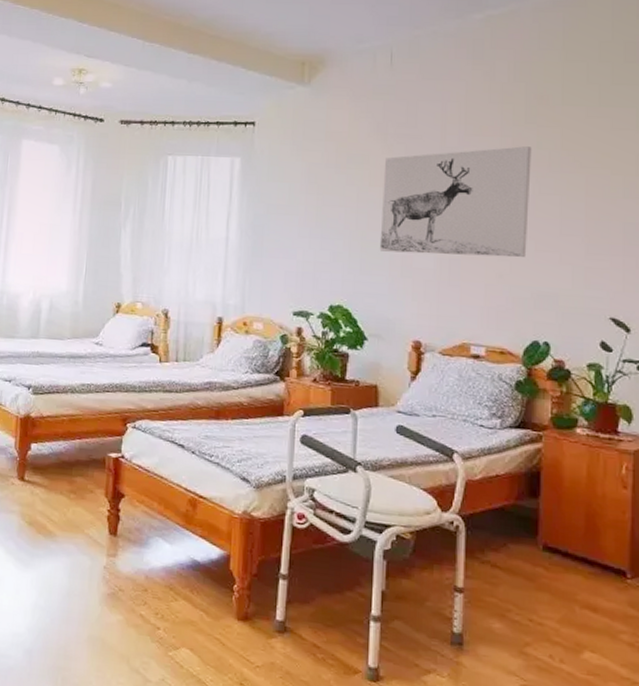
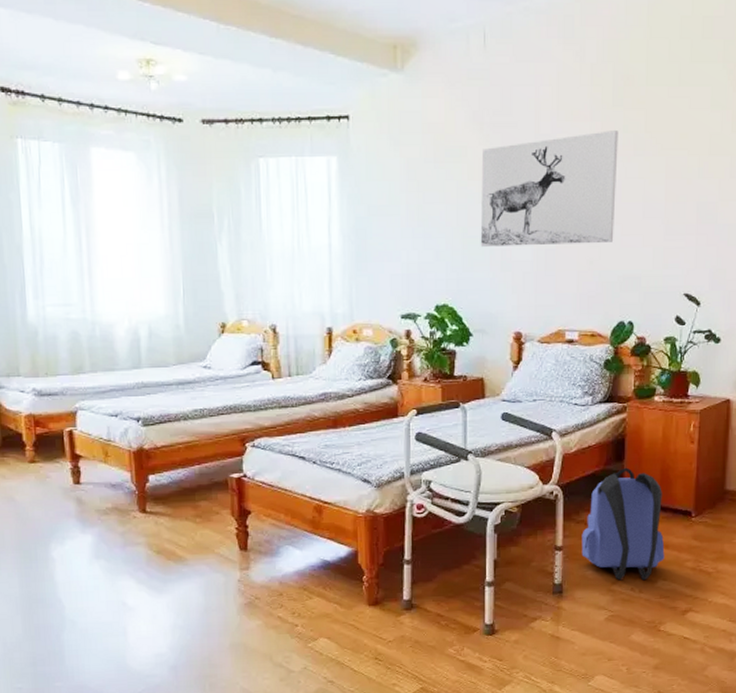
backpack: none [486,505,592,649] -> present [581,467,665,581]

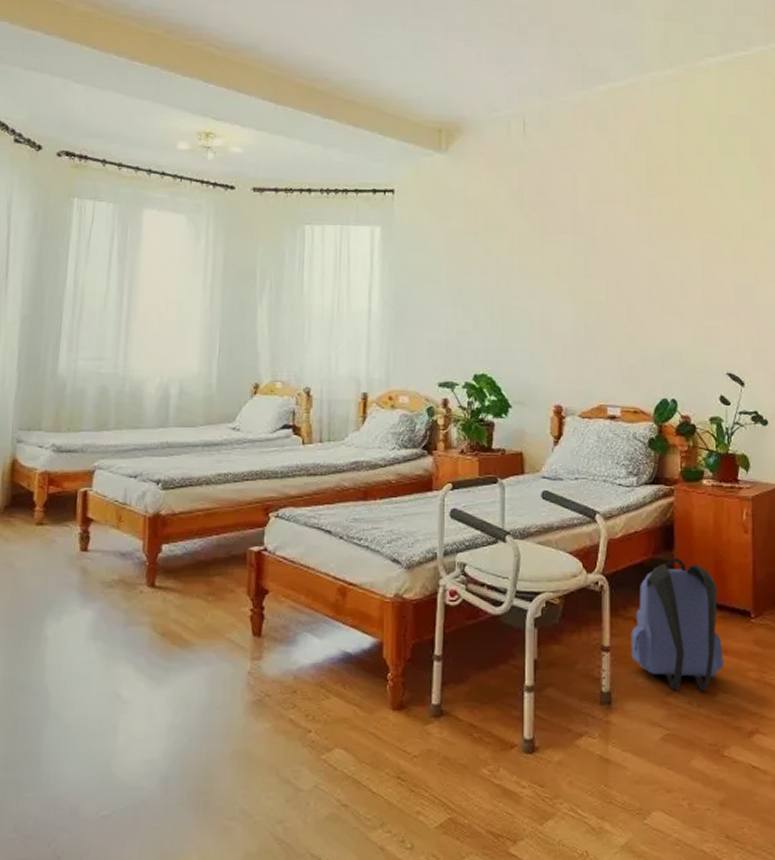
wall art: present [480,130,619,247] -> none [520,213,654,320]

